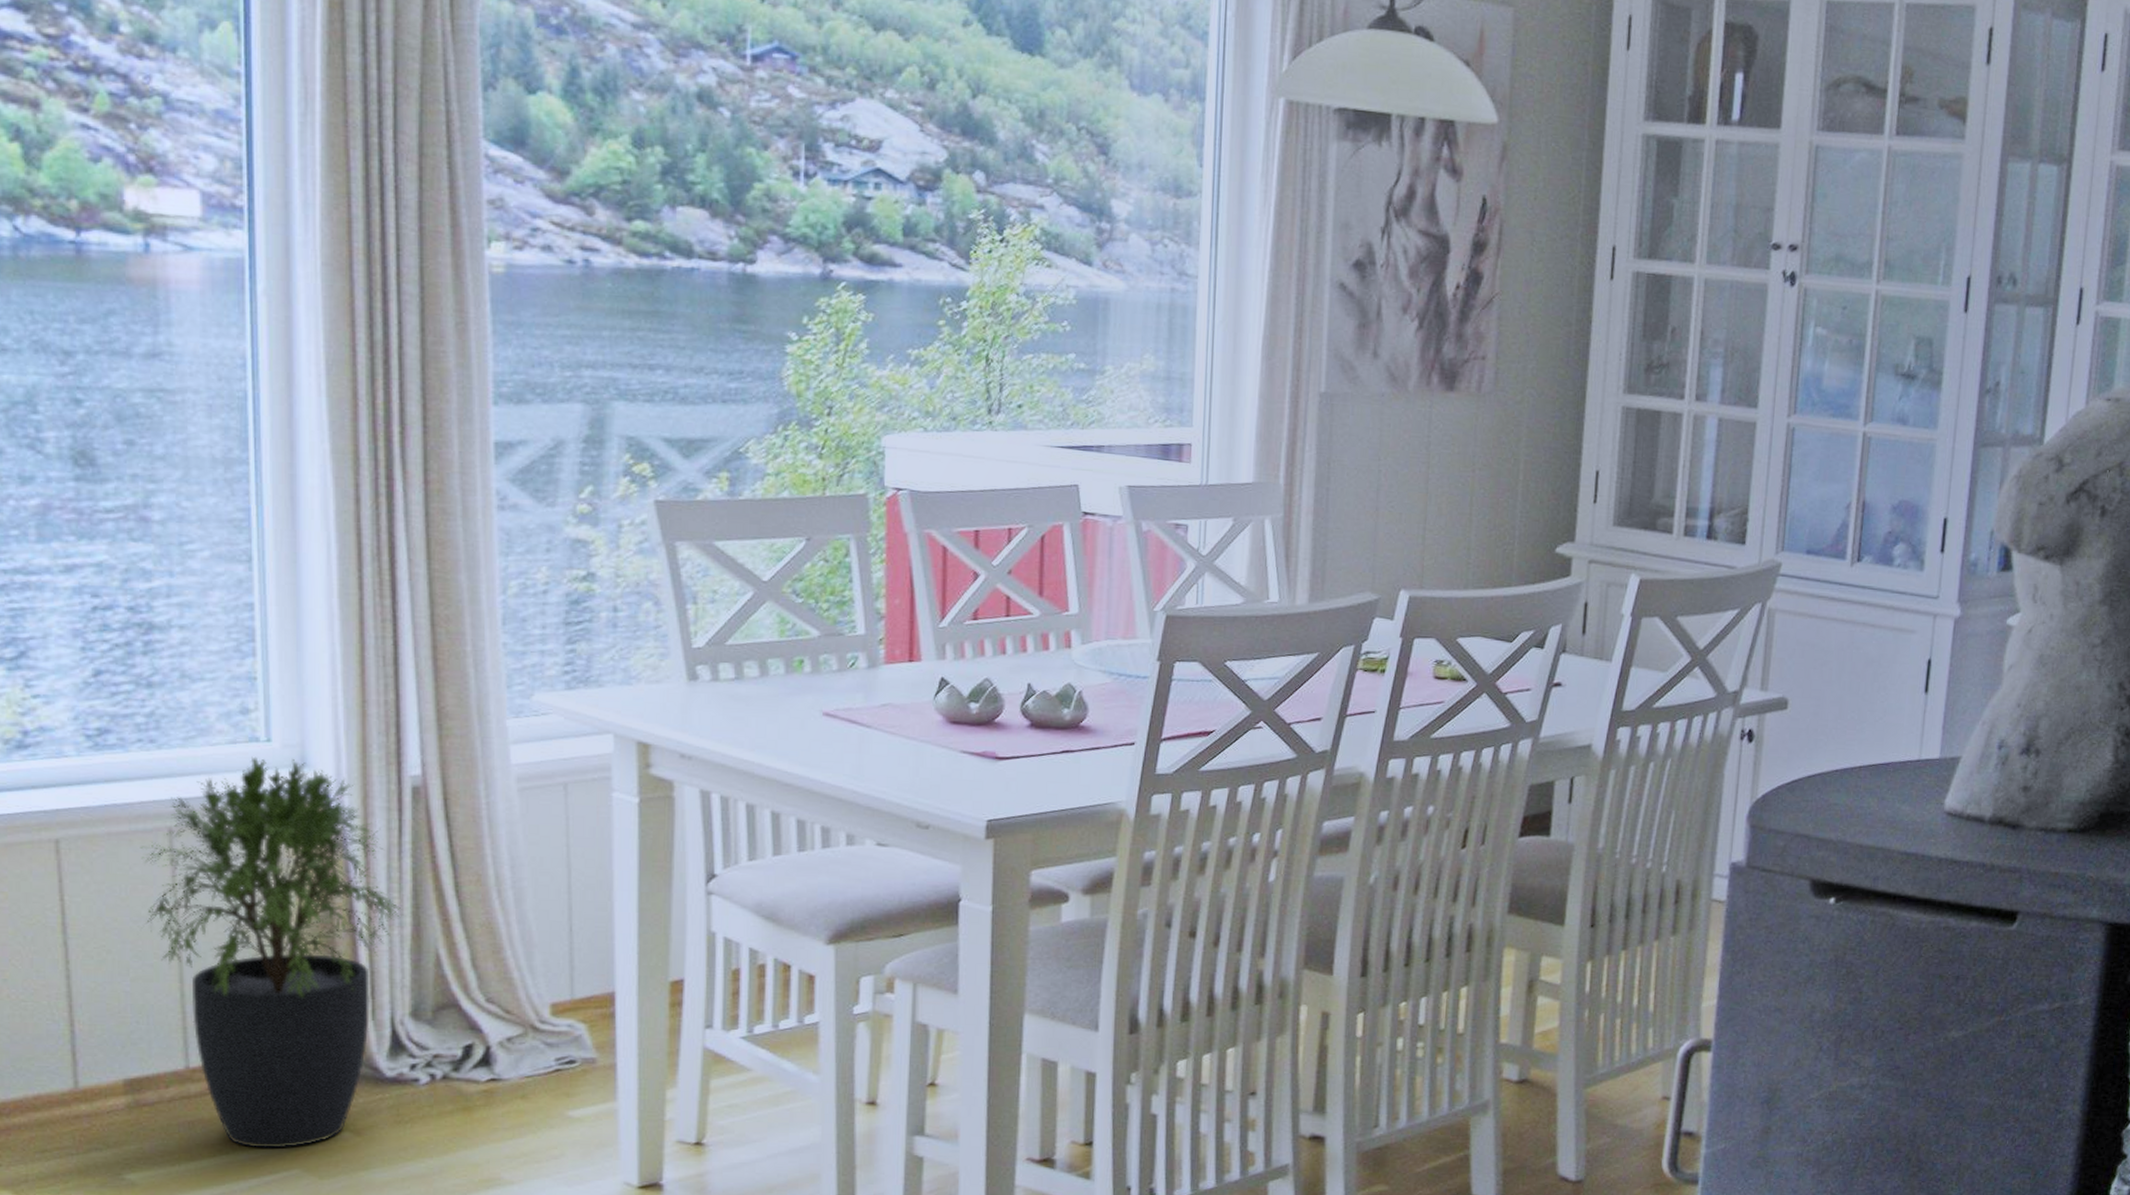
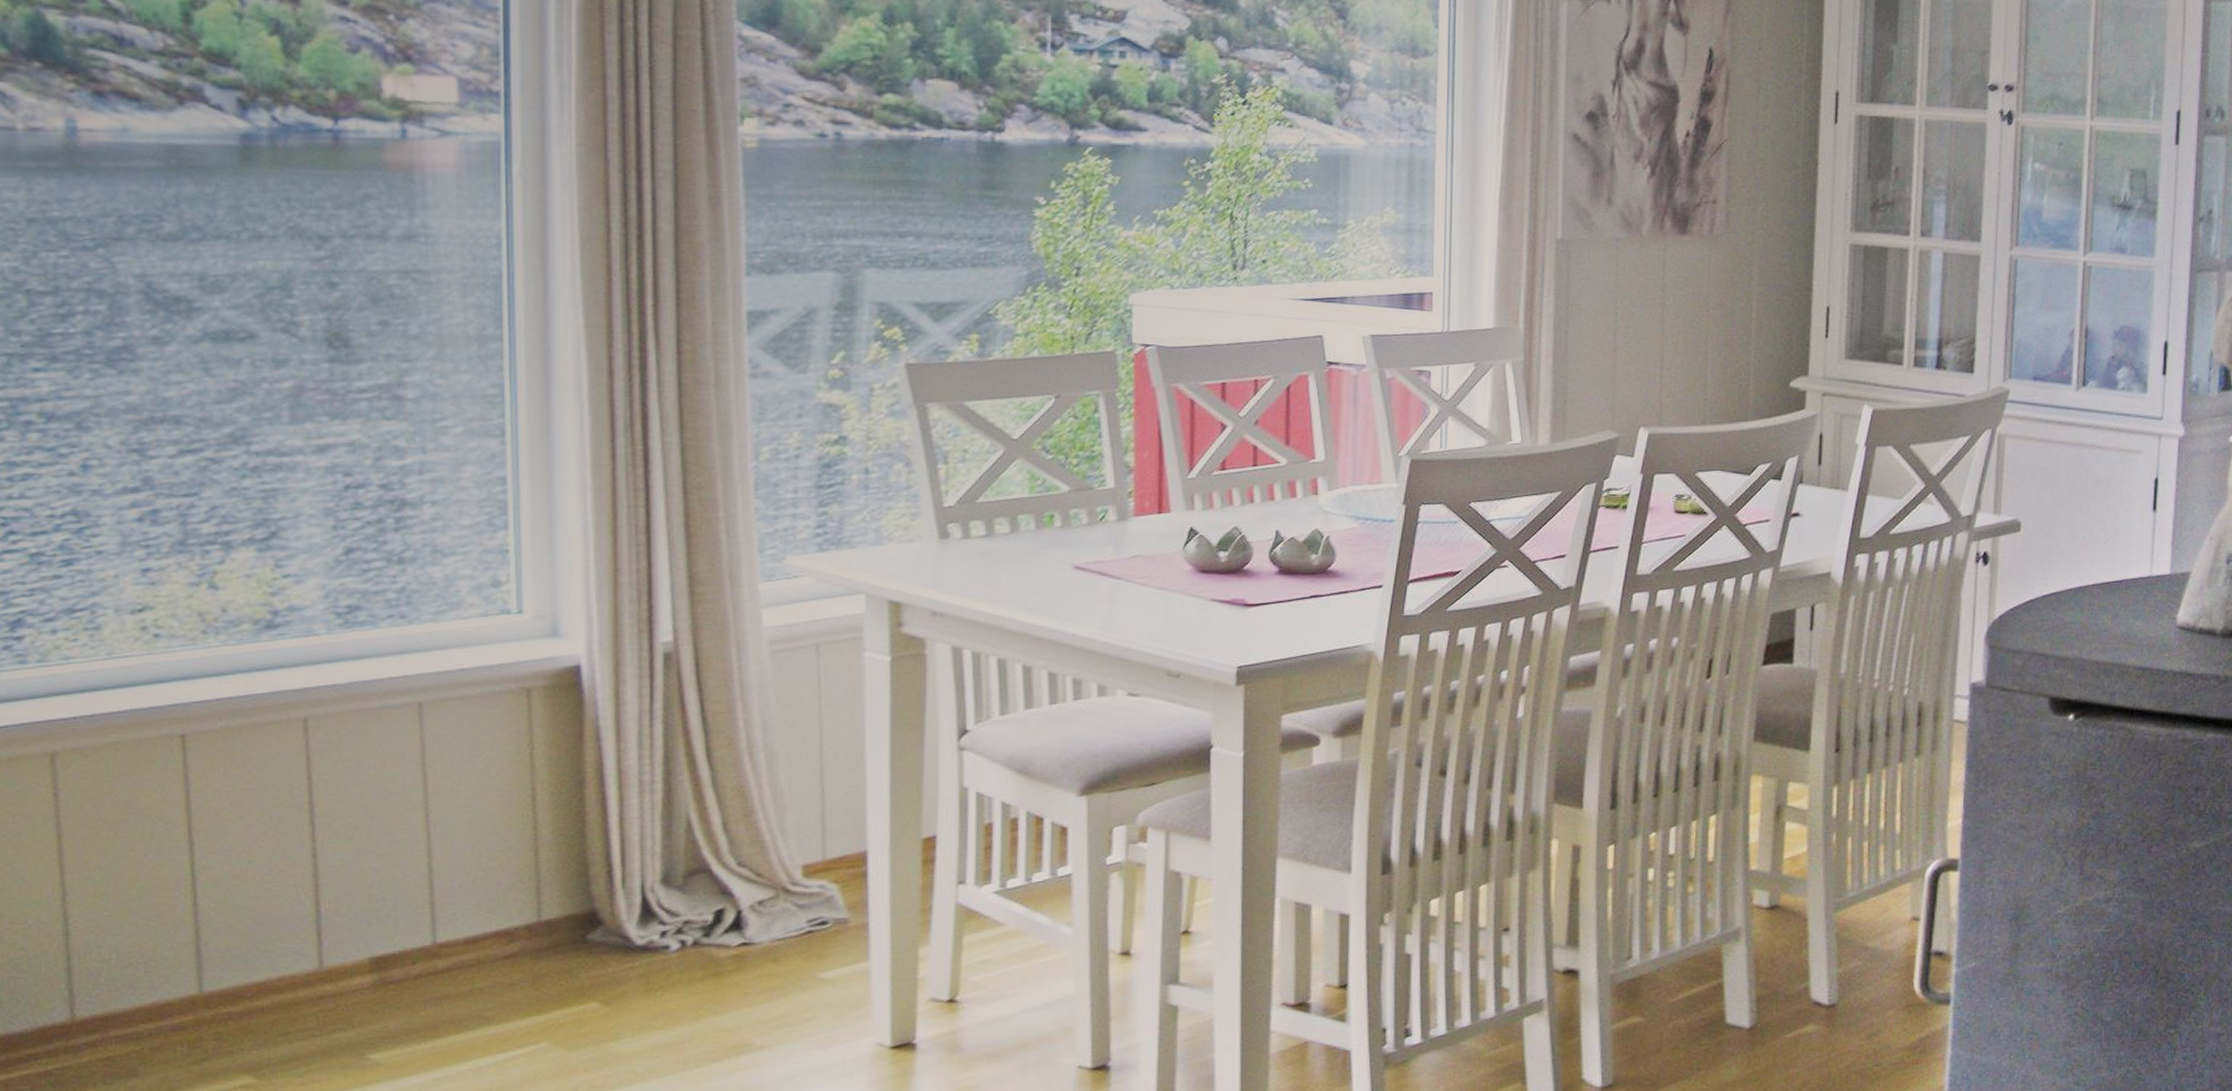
potted plant: present [140,756,402,1148] -> none [389,628,653,1022]

